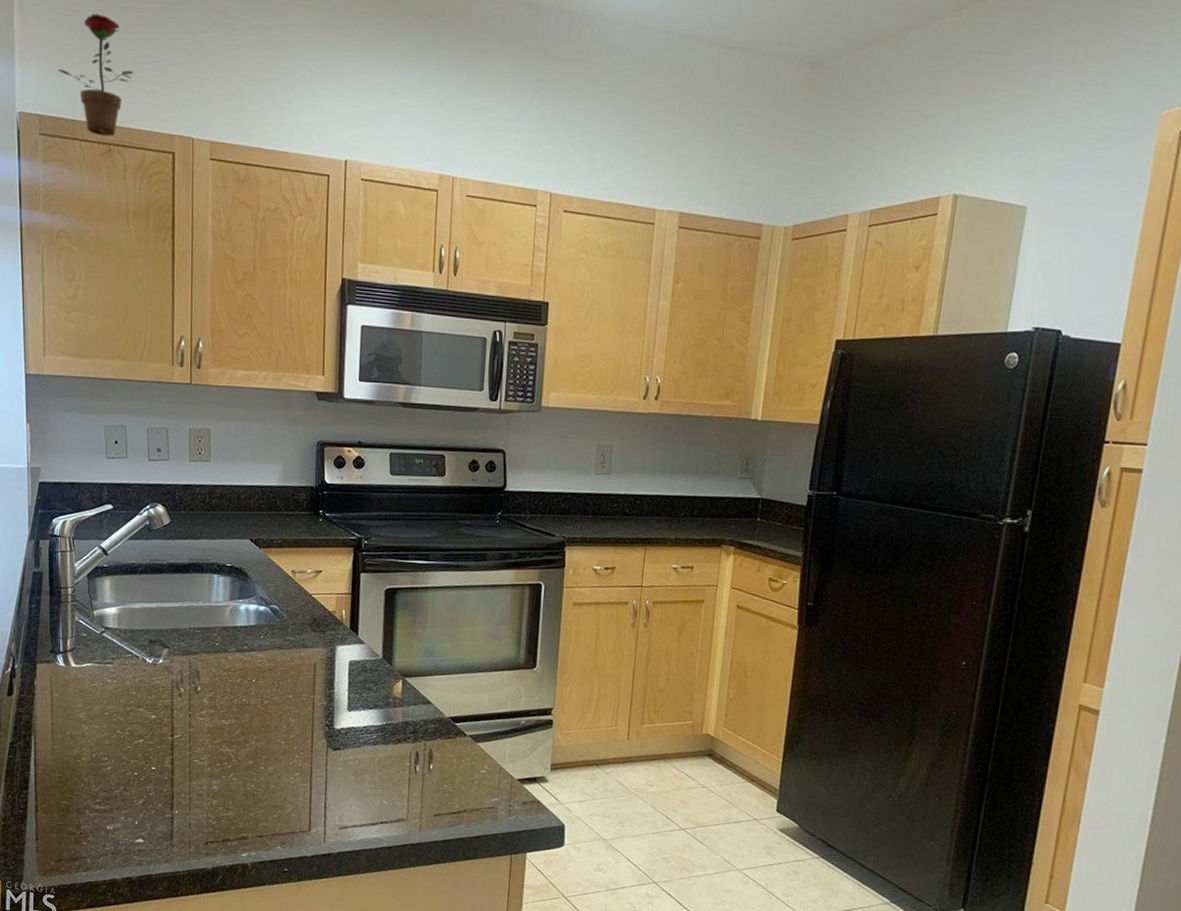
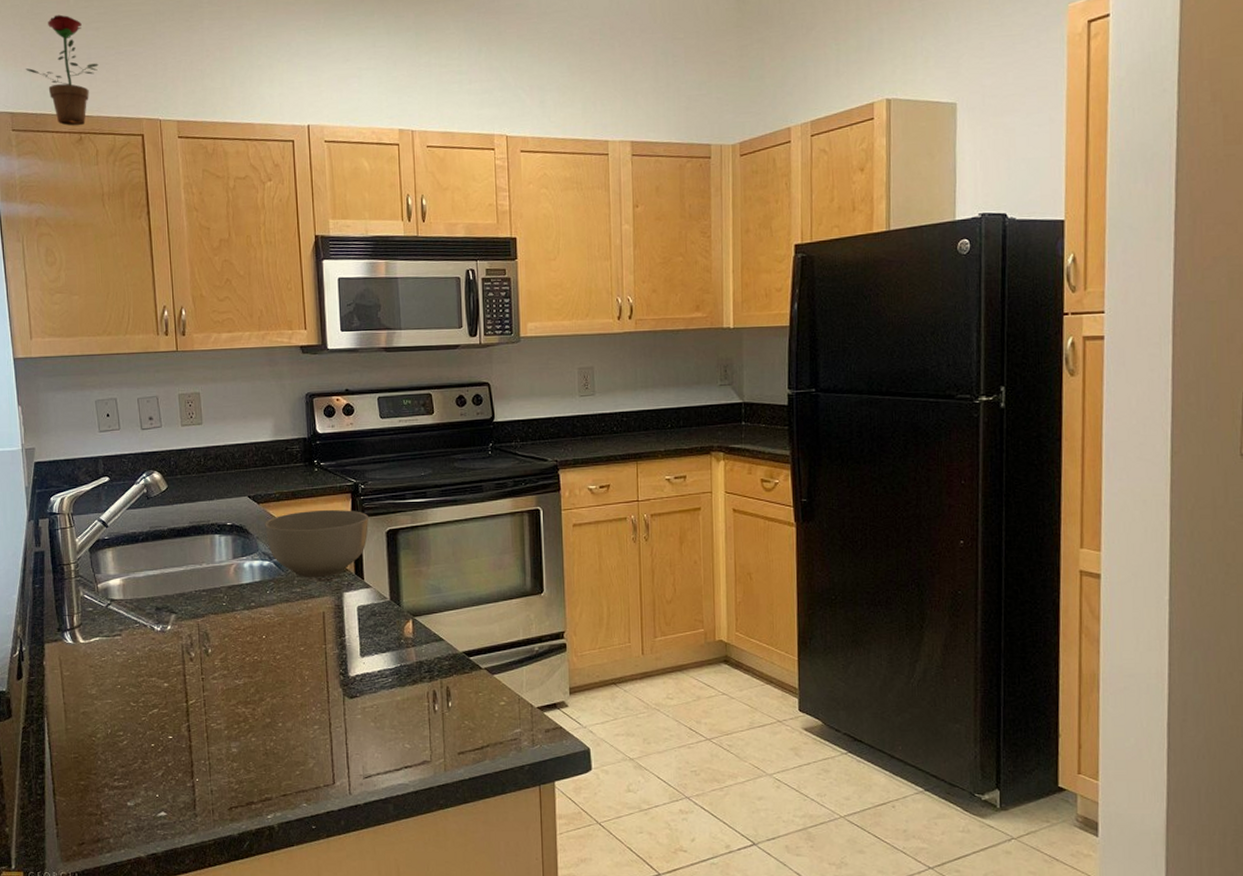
bowl: none [264,560,370,629] -> present [265,509,369,578]

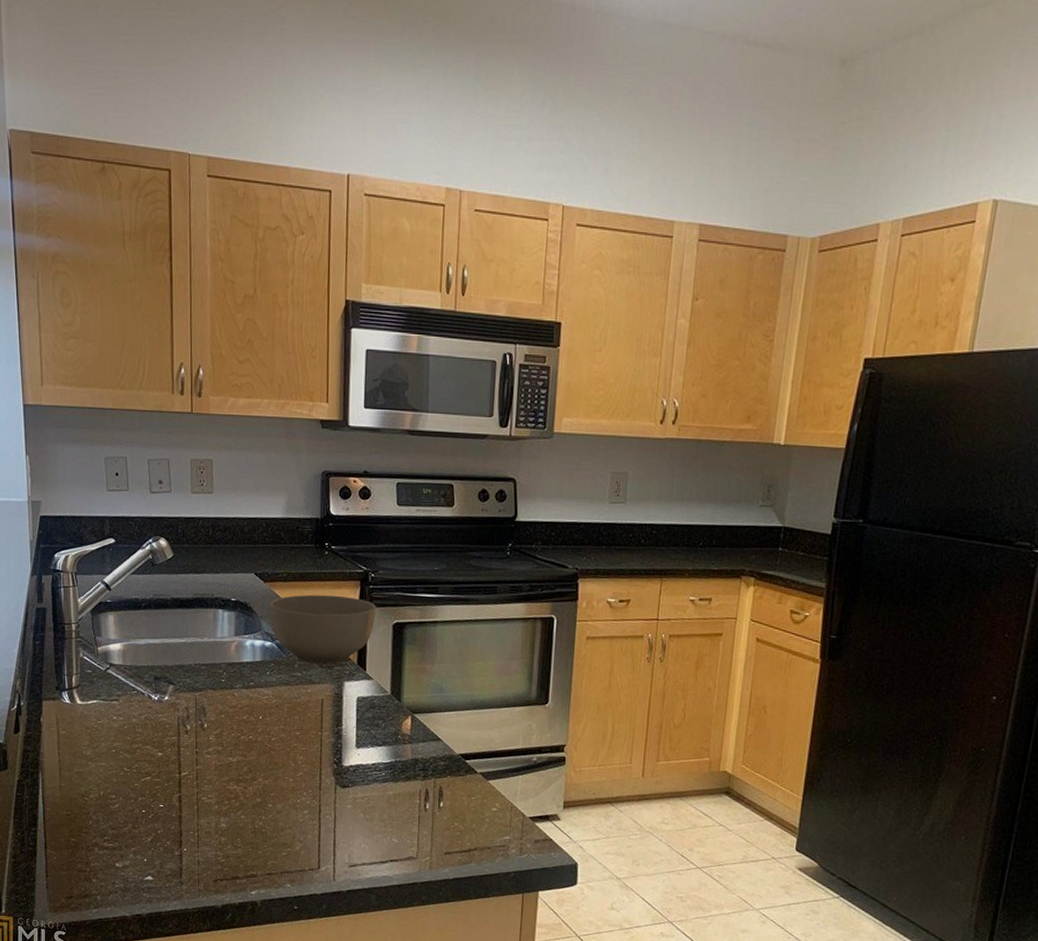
decorative plant: present [25,14,99,126] -> none [48,22,127,154]

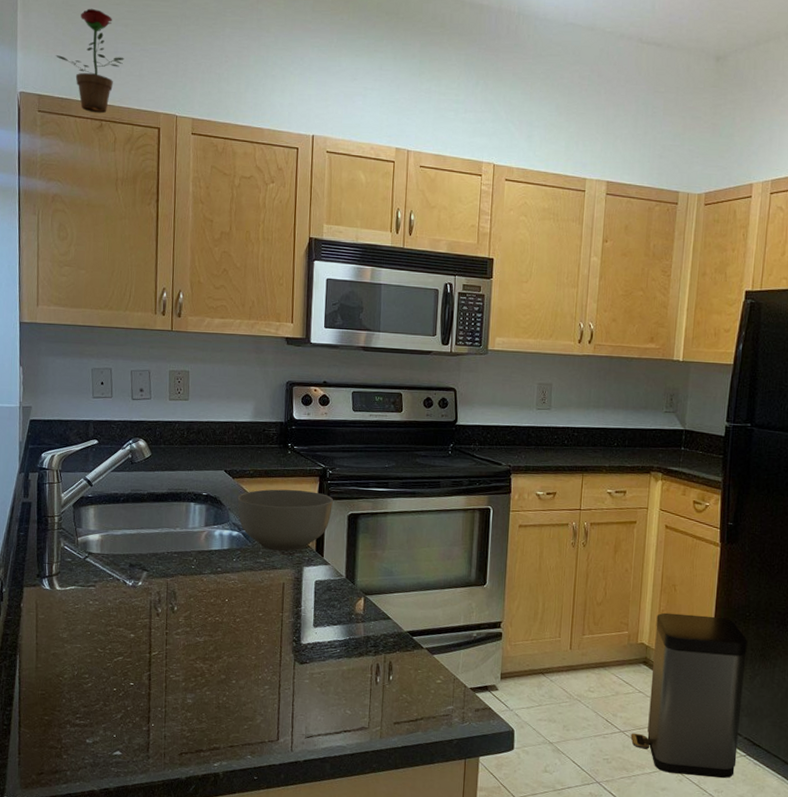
decorative plant: none [48,22,127,154] -> present [56,8,124,114]
pedal bin: none [708,737,847,921] -> present [630,612,747,778]

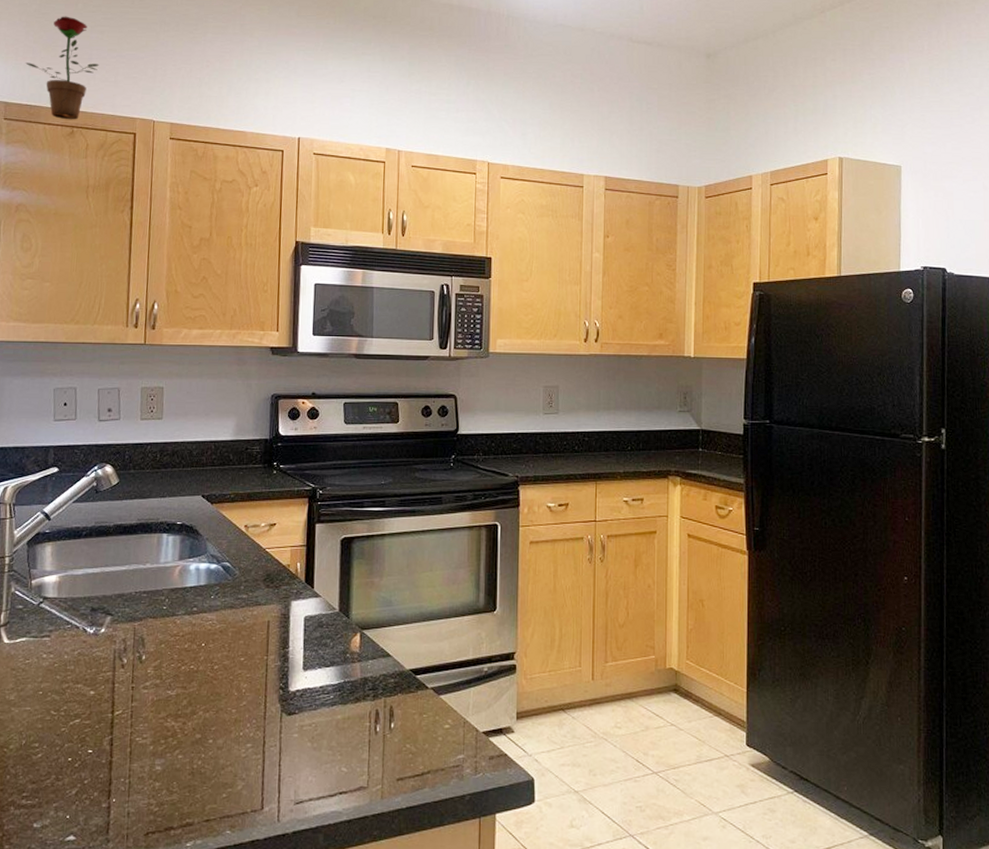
bowl: present [237,489,334,552] -> none [216,513,325,585]
pedal bin: present [630,612,747,778] -> none [665,632,785,820]

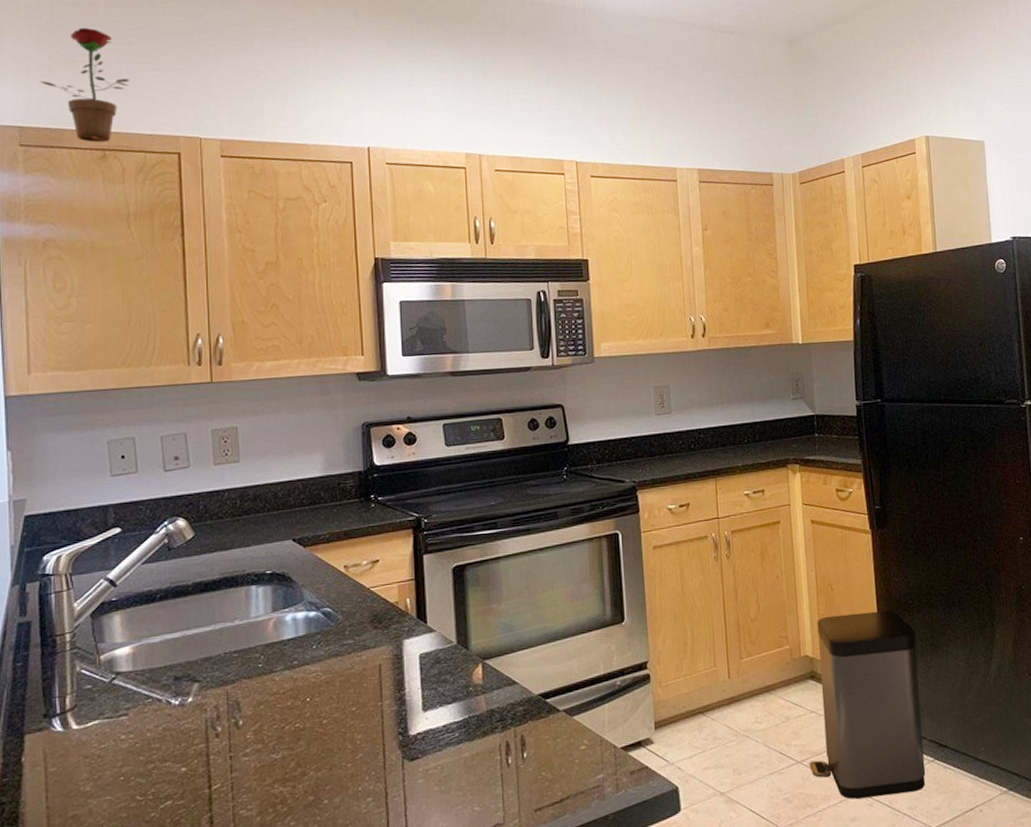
pedal bin: none [665,632,785,820] -> present [809,610,926,799]

